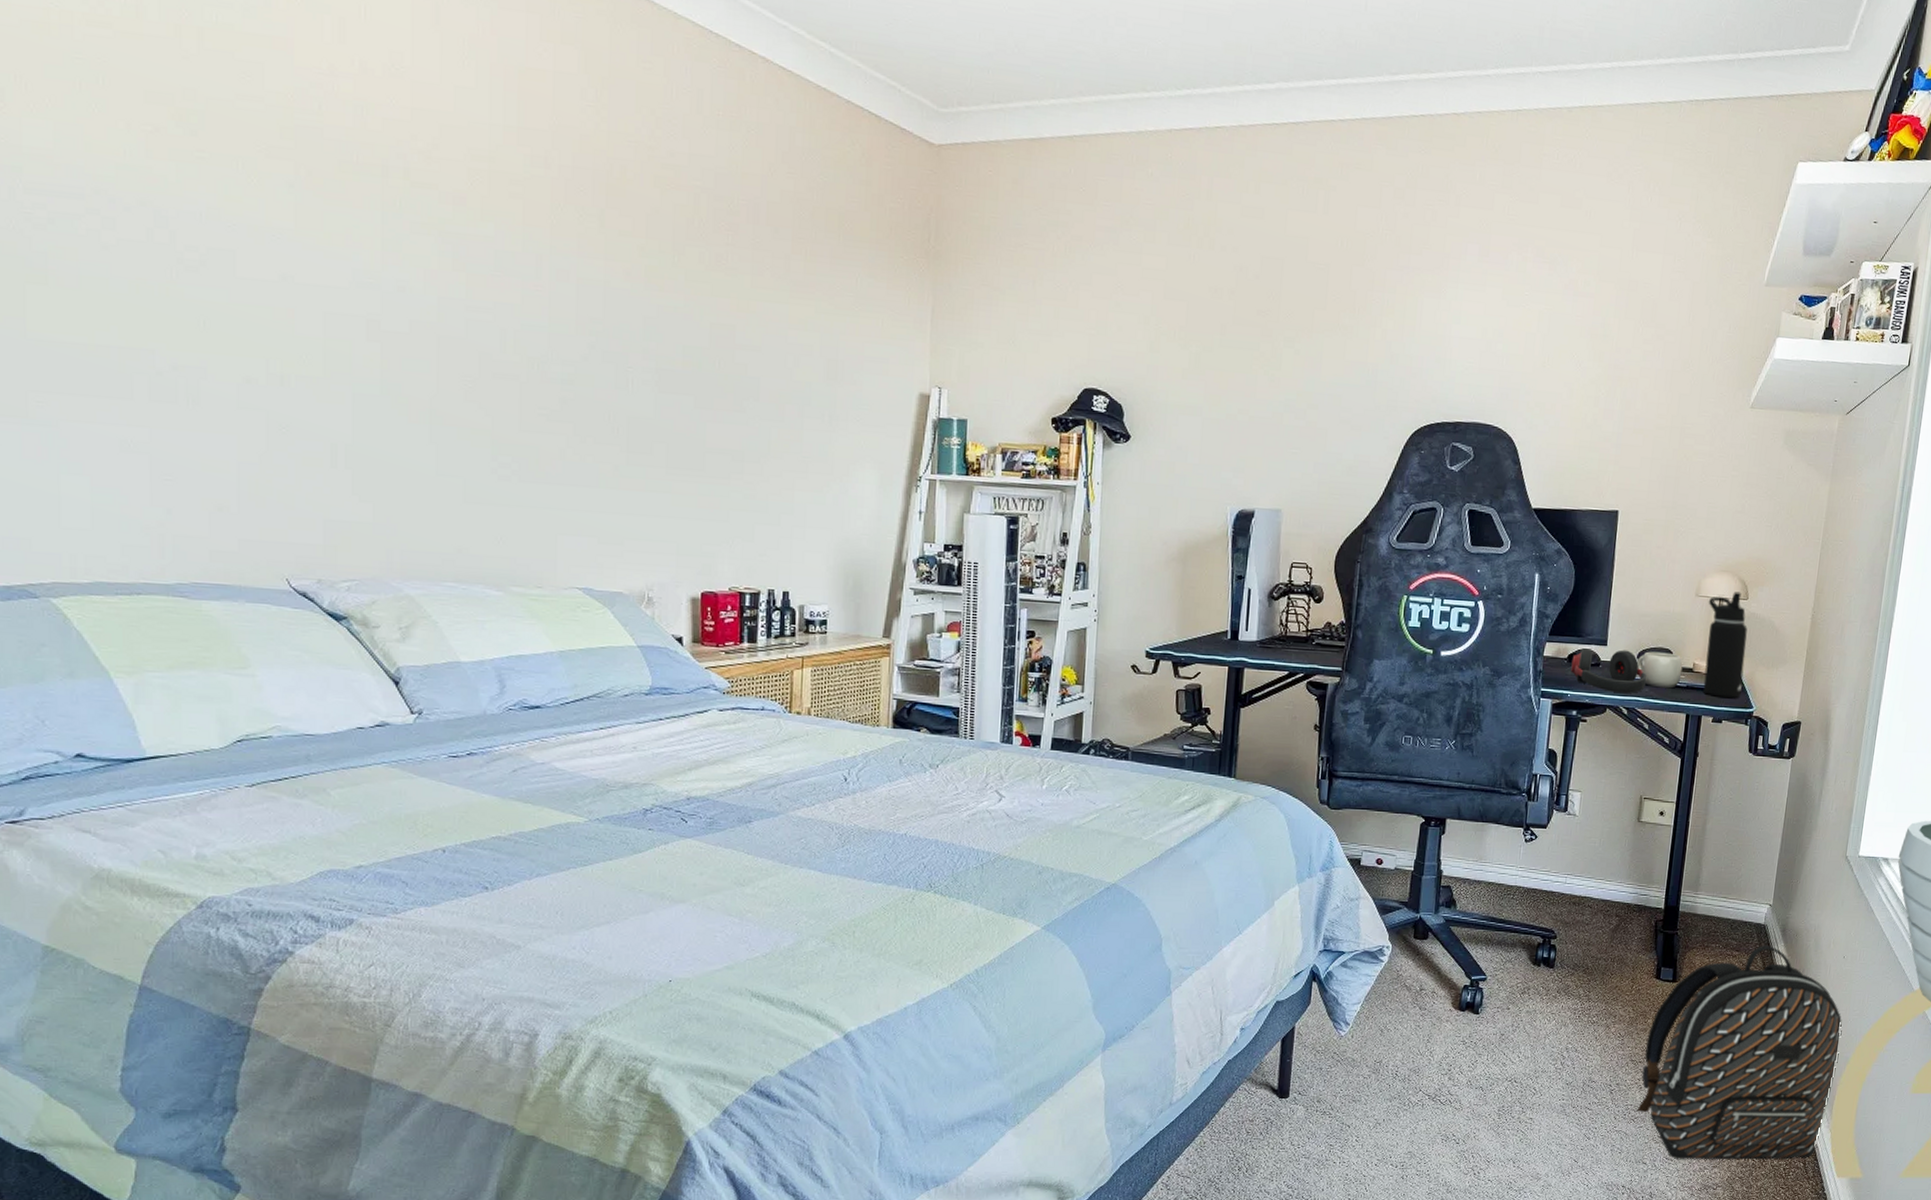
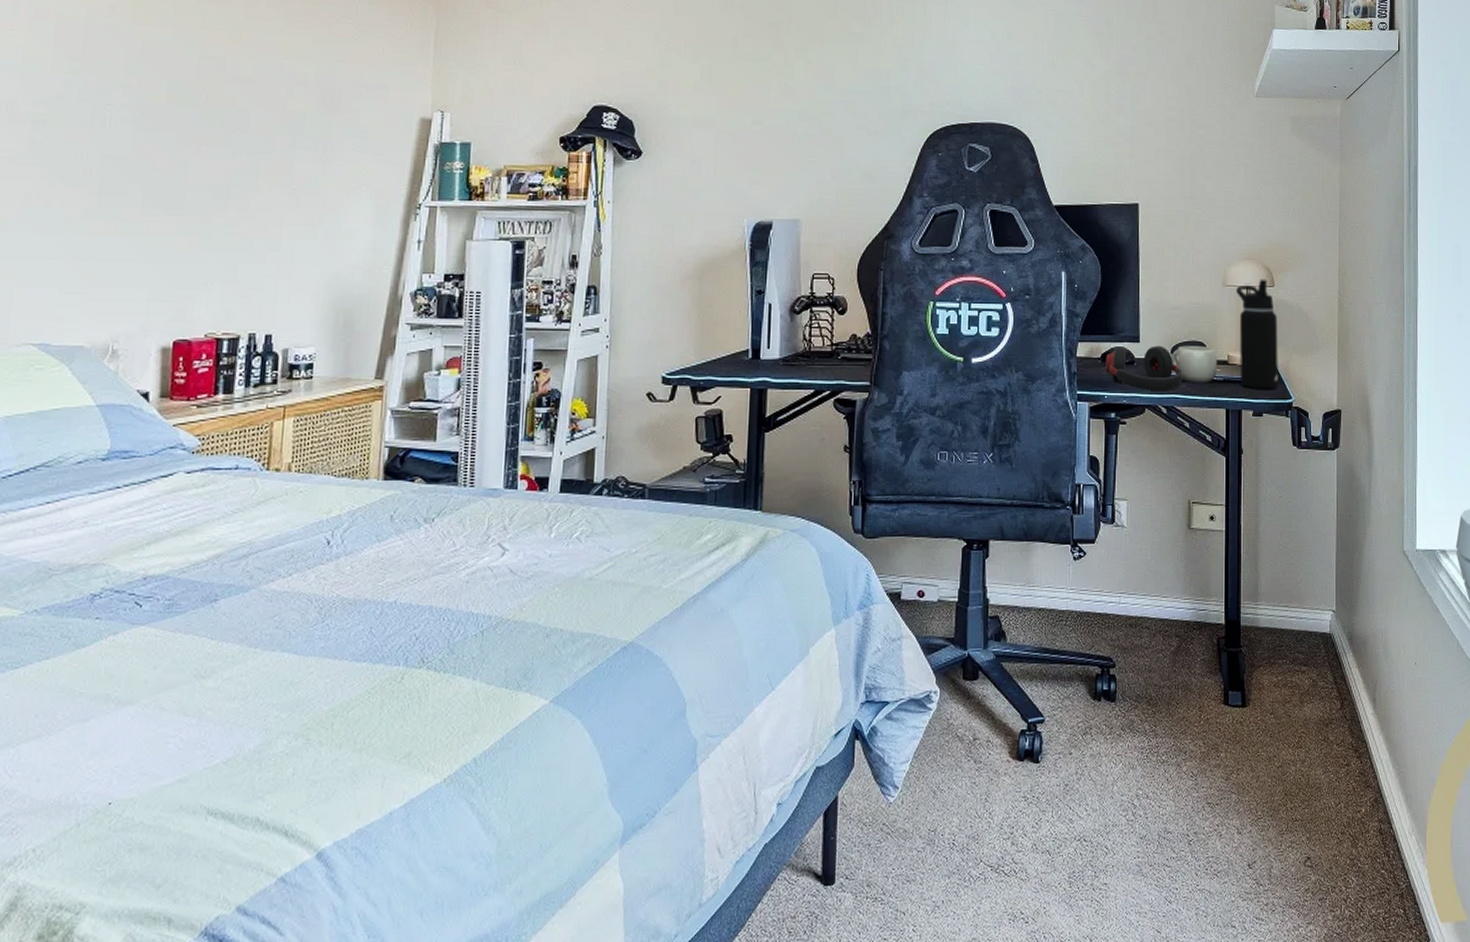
backpack: present [1635,946,1842,1159] -> none [1217,657,1425,918]

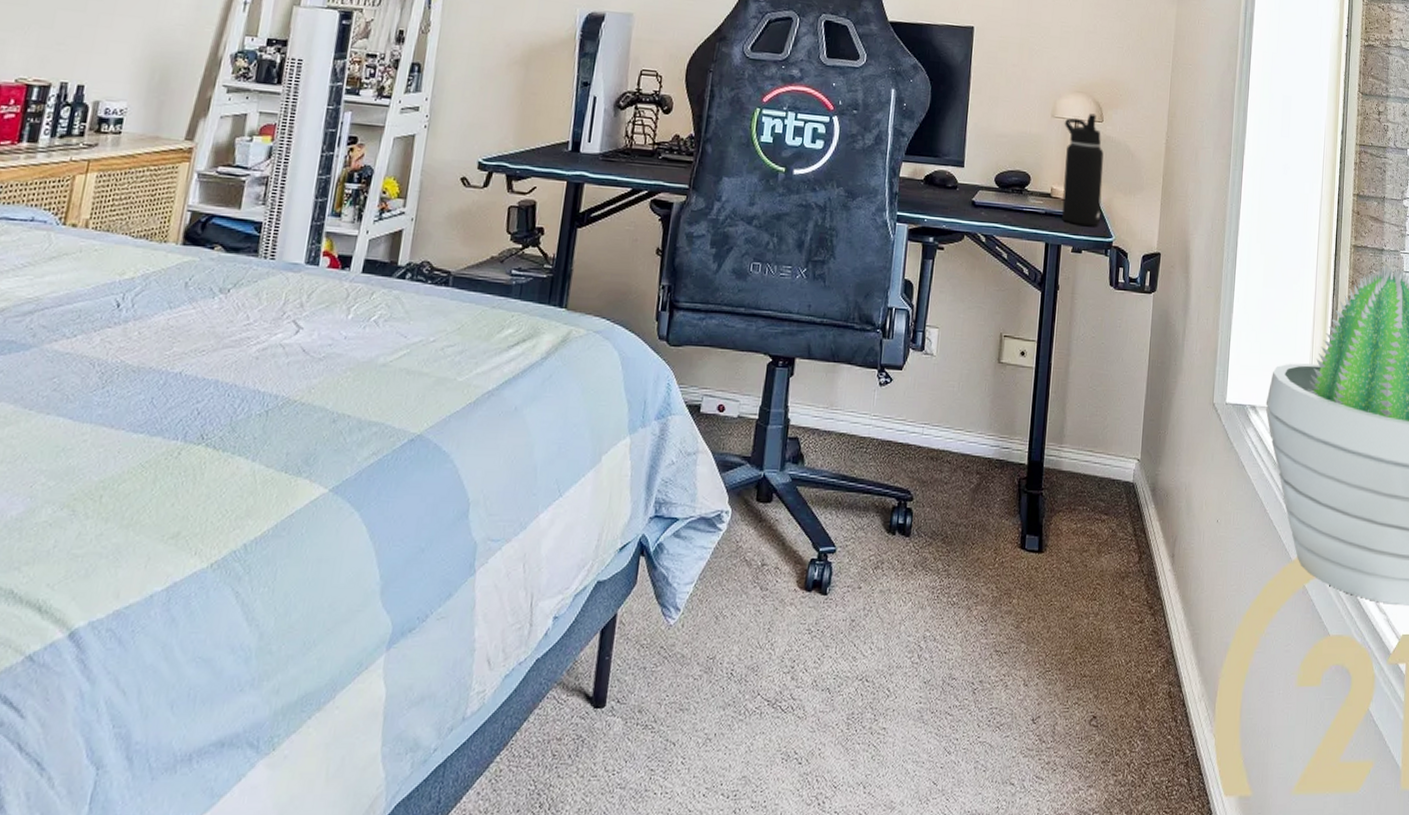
headphones: present [1106,345,1183,390] -> none [927,170,1005,219]
mug: present [1171,345,1217,383] -> none [994,174,1041,215]

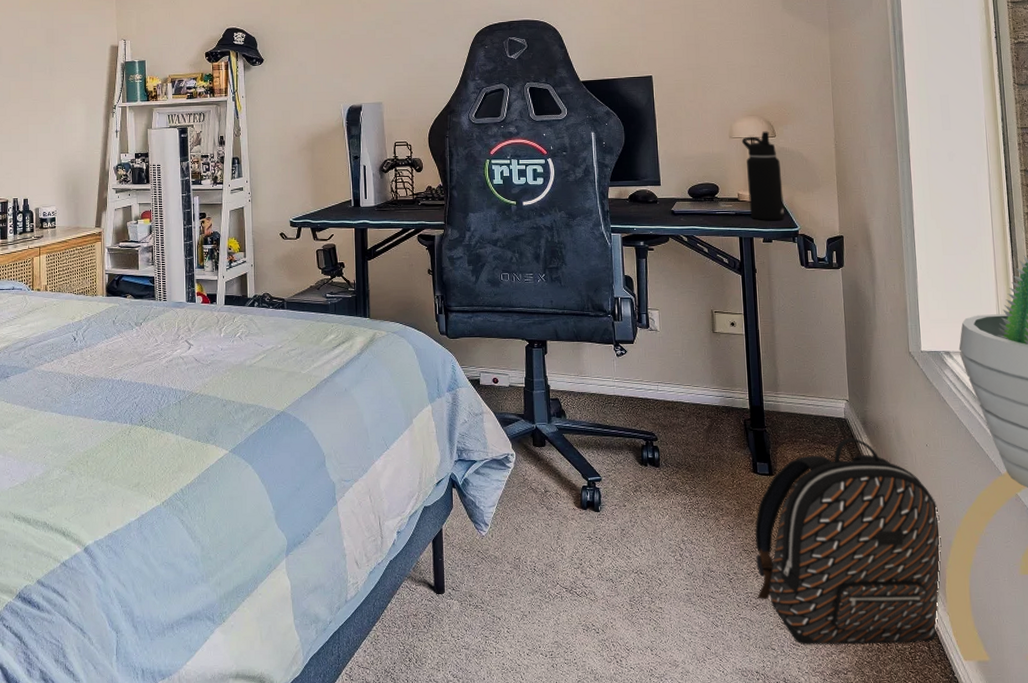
backpack: none [1001,508,1220,777] -> present [755,438,942,645]

